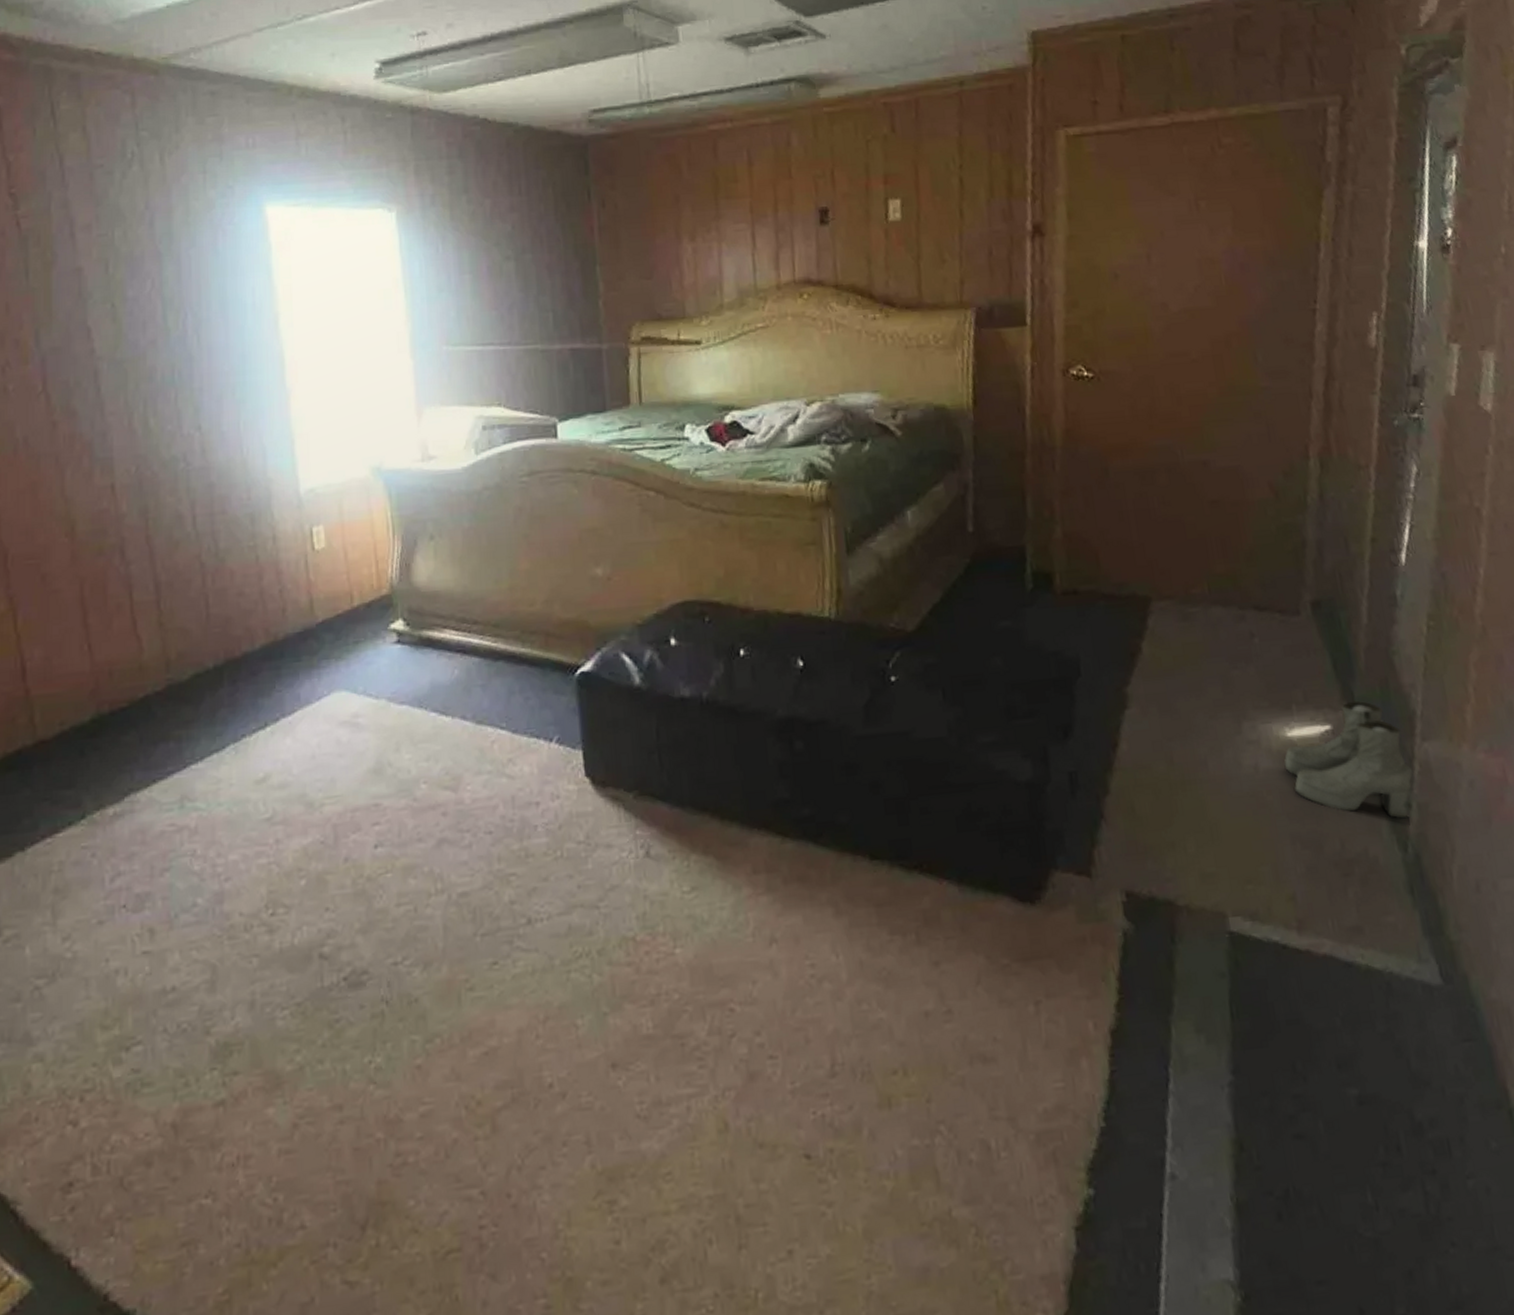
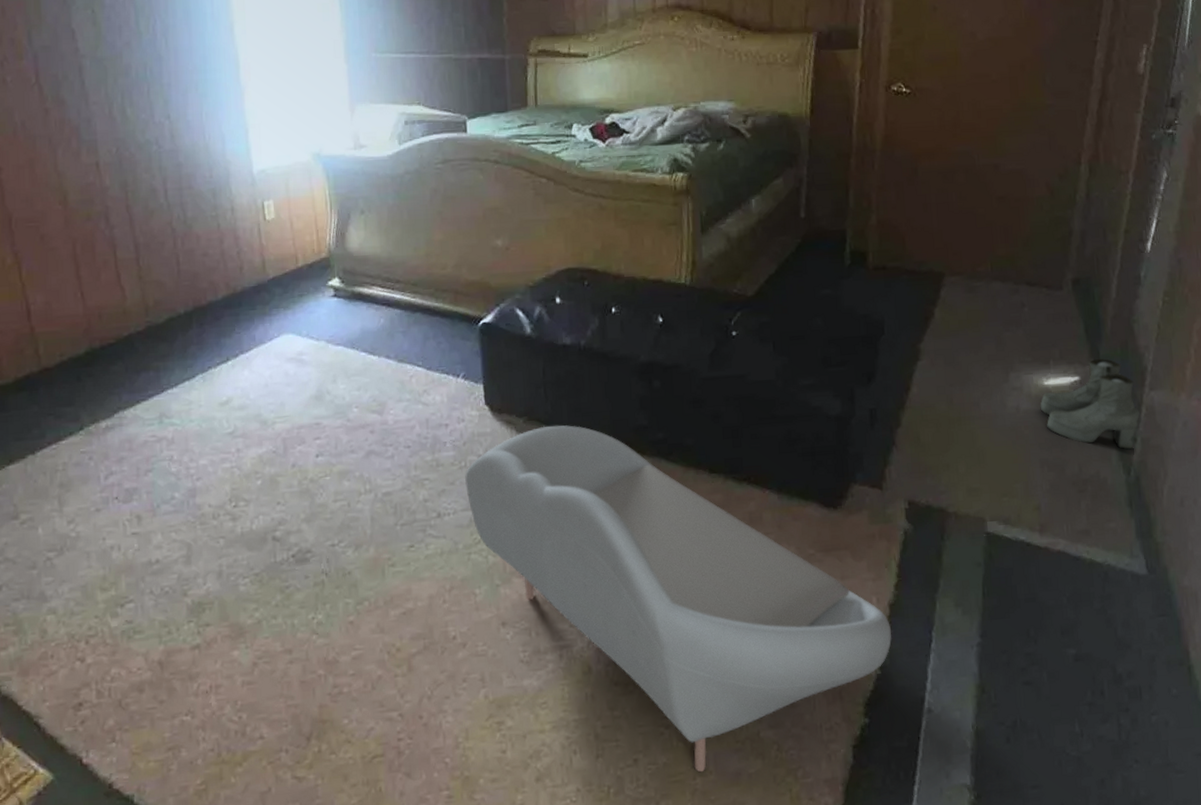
armchair: none [561,800,1117,1268] -> present [465,425,892,773]

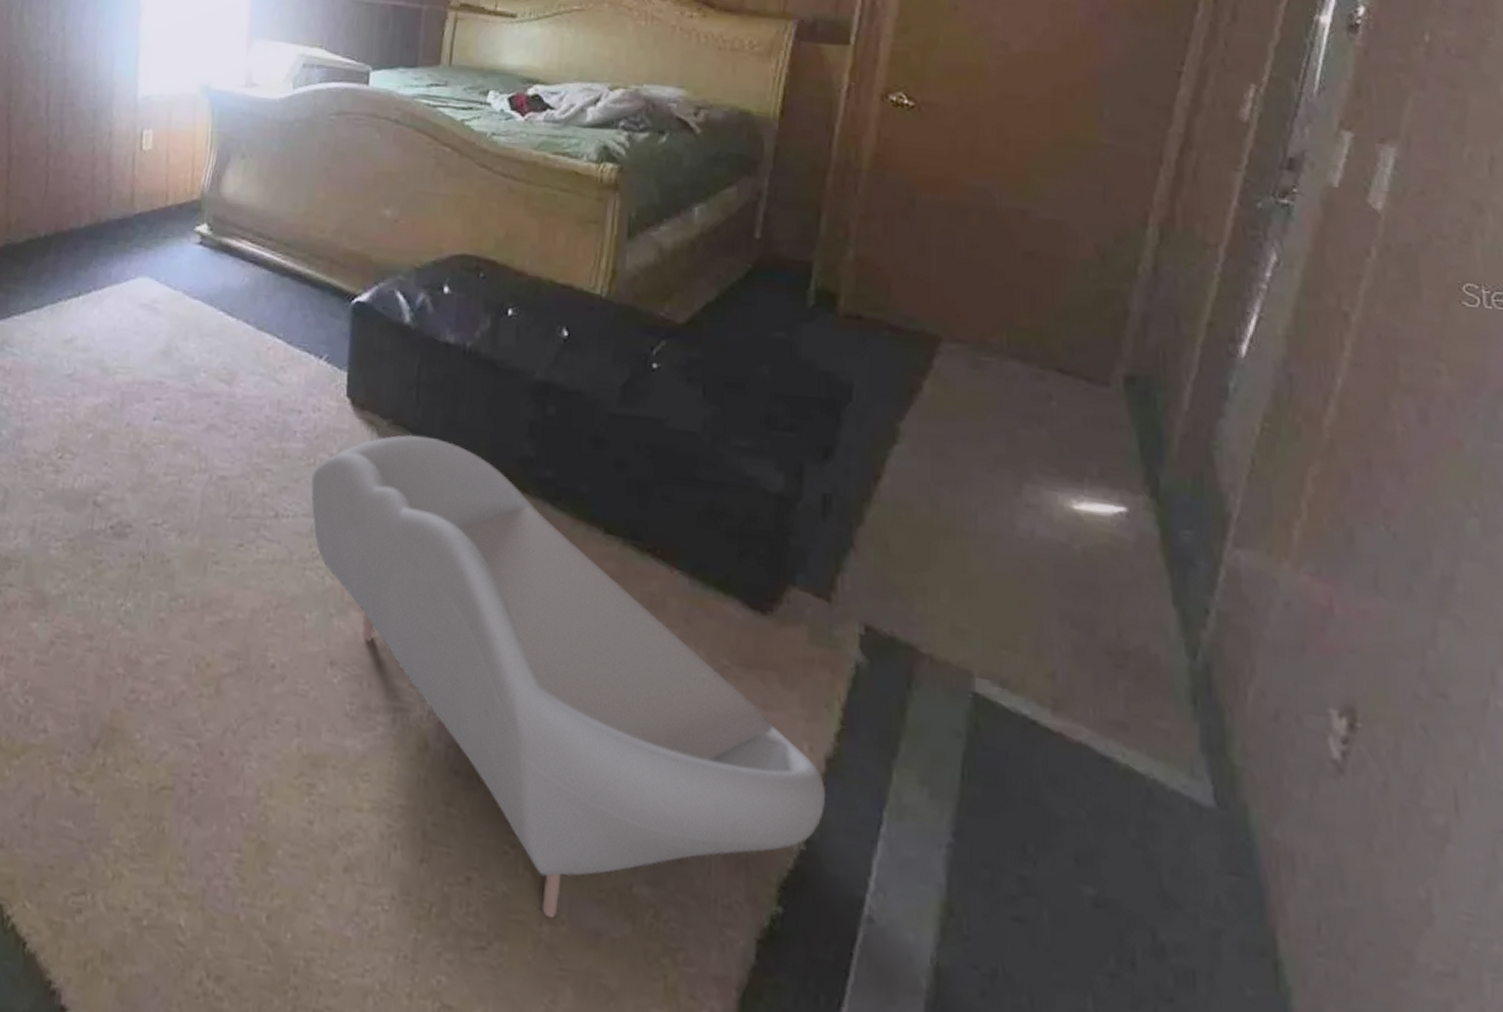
boots: present [1040,359,1141,450] -> none [1065,488,1218,625]

